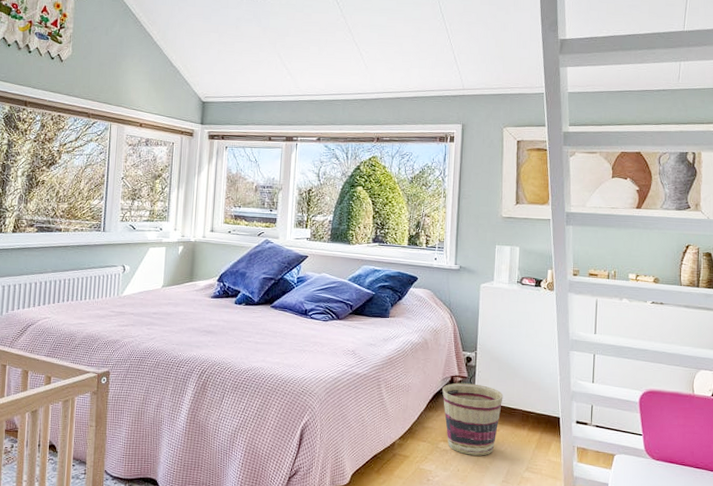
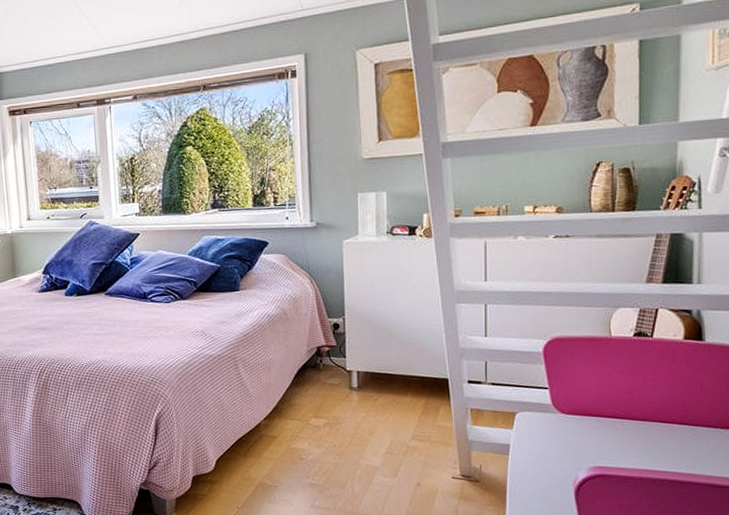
basket: present [442,383,504,456] -> none [308,352,380,429]

